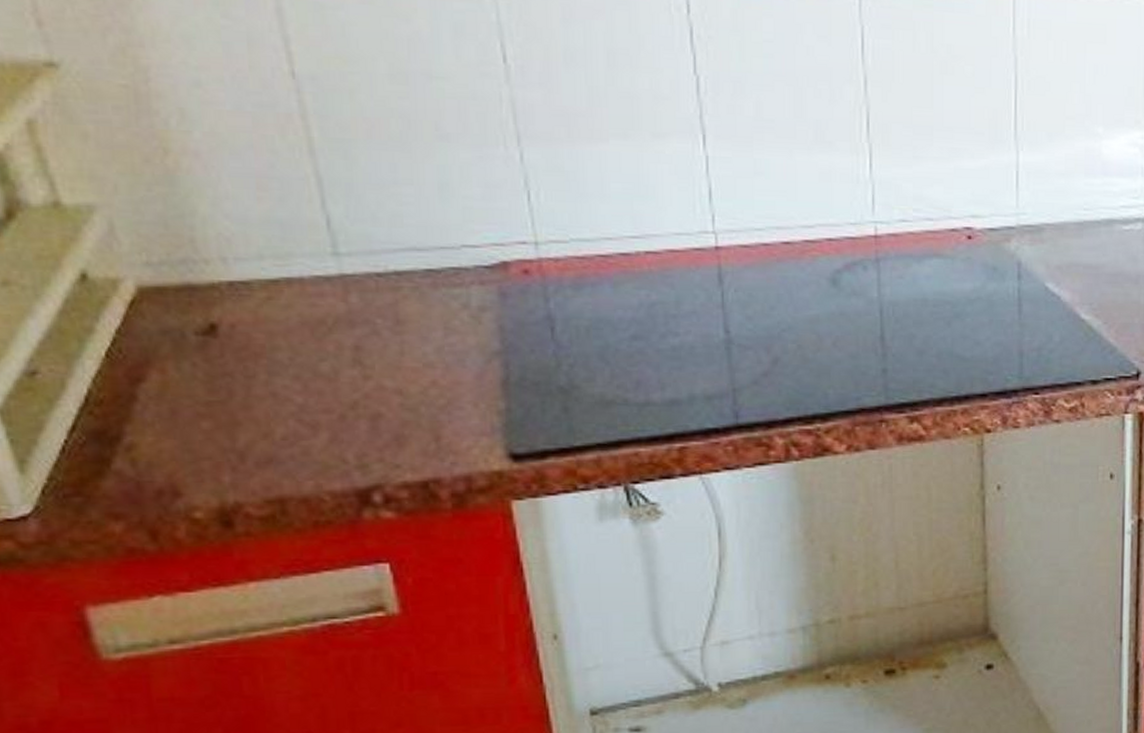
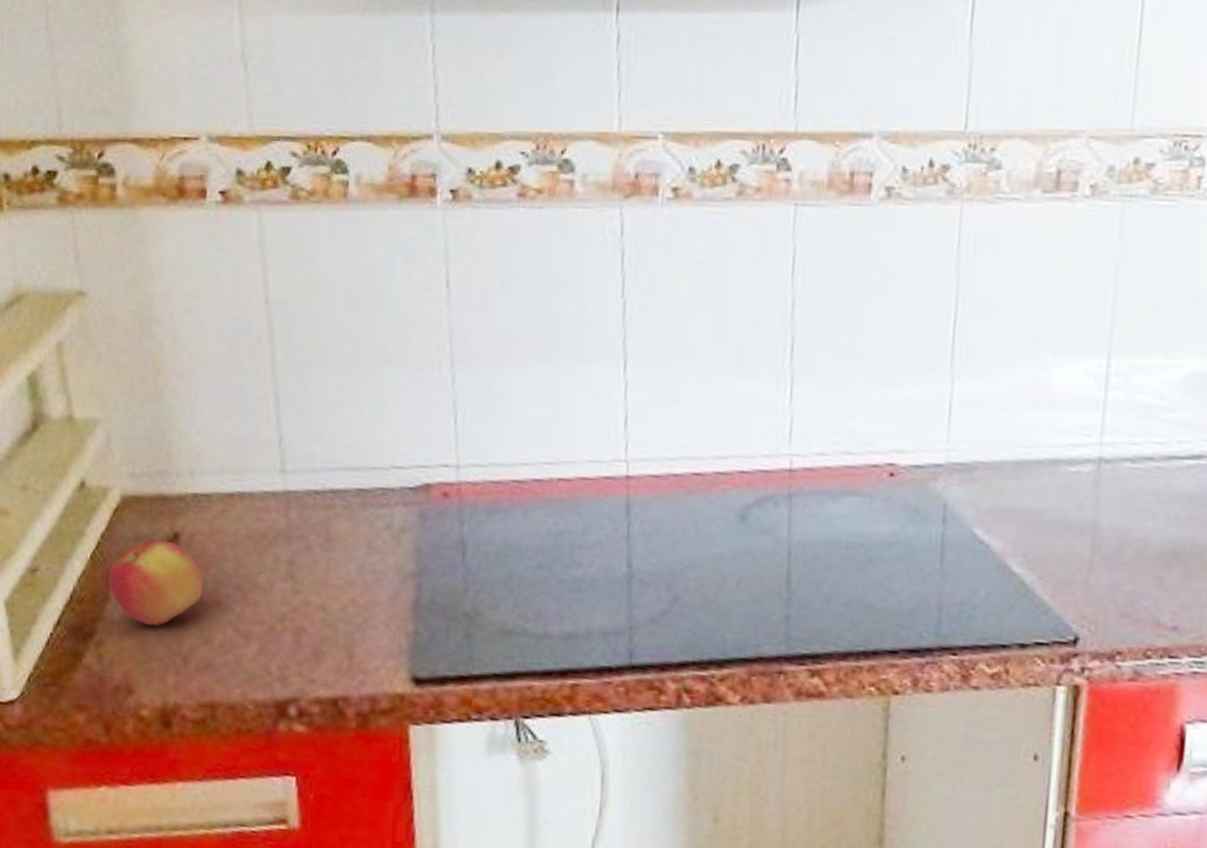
apple: none [132,331,255,424] -> present [108,538,204,626]

